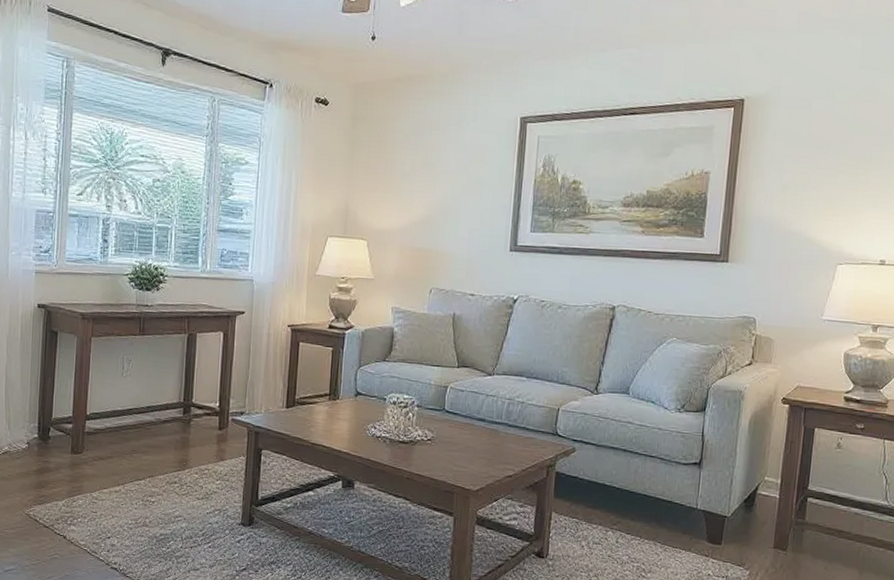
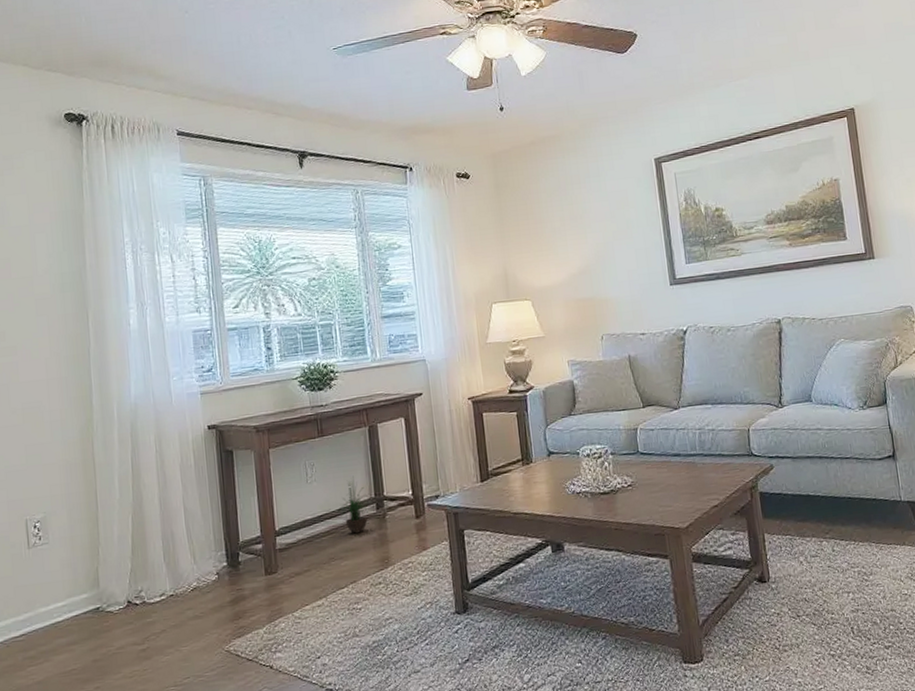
potted plant: none [149,379,177,433] -> present [340,477,368,534]

